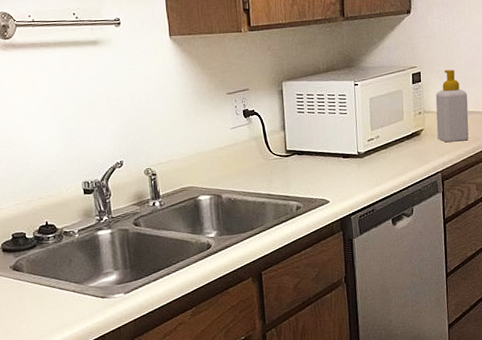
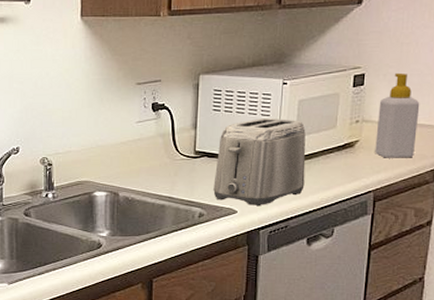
toaster: none [306,115,384,195] -> present [213,117,306,207]

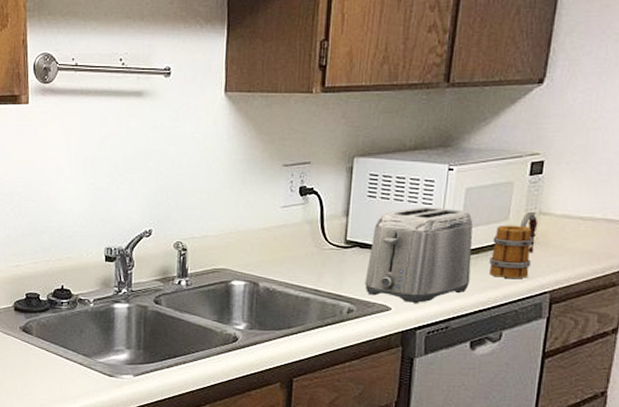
mug: none [321,119,362,181] -> present [489,211,538,279]
soap bottle: present [375,72,420,158] -> none [553,160,608,257]

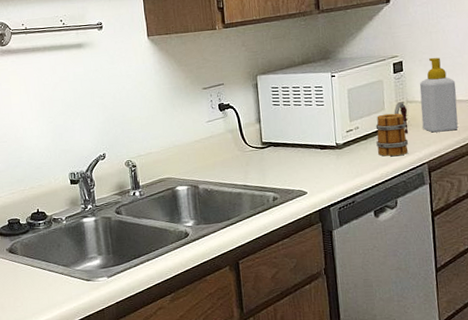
toaster: present [365,206,473,304] -> none [282,106,365,187]
soap bottle: none [553,160,608,257] -> present [419,57,458,133]

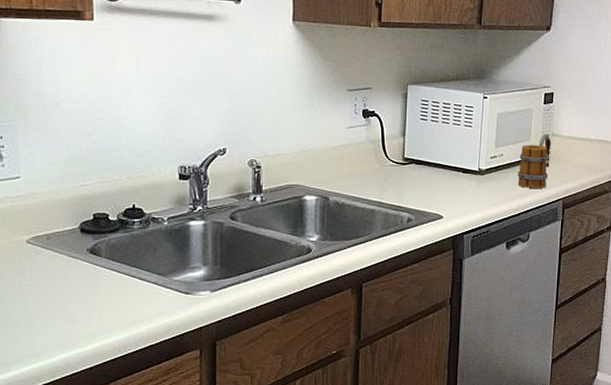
soap bottle: present [419,57,458,133] -> none [563,93,599,170]

